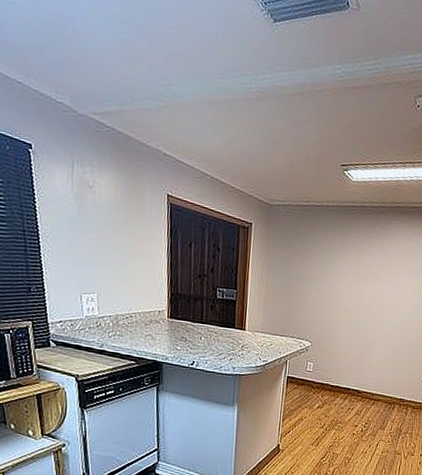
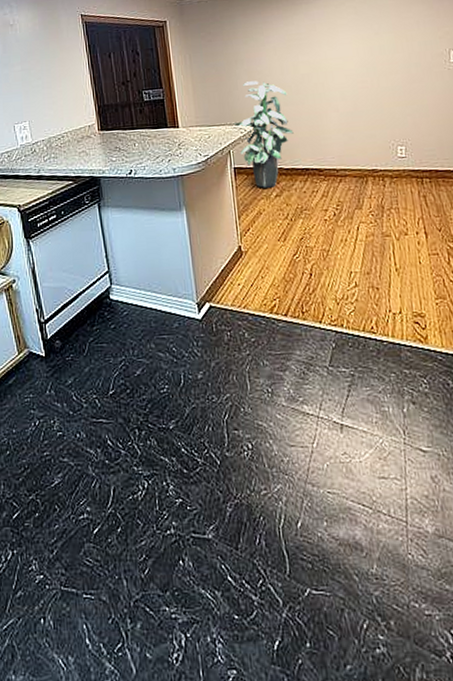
indoor plant: none [294,300,348,399] -> present [233,81,294,188]

